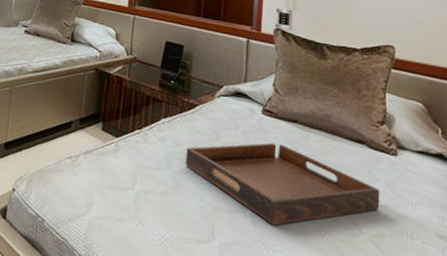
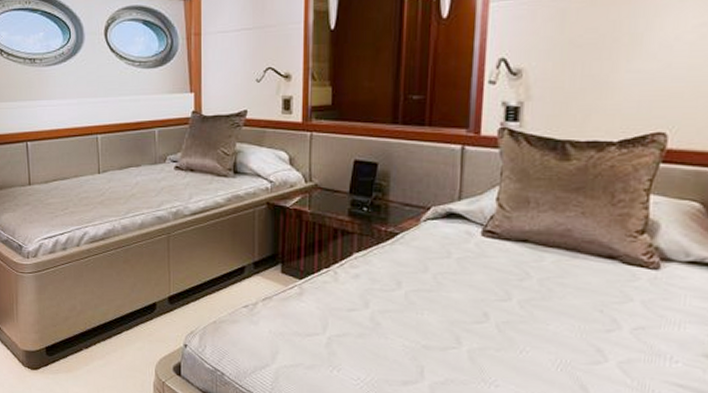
serving tray: present [185,142,380,226] -> none [386,268,634,360]

